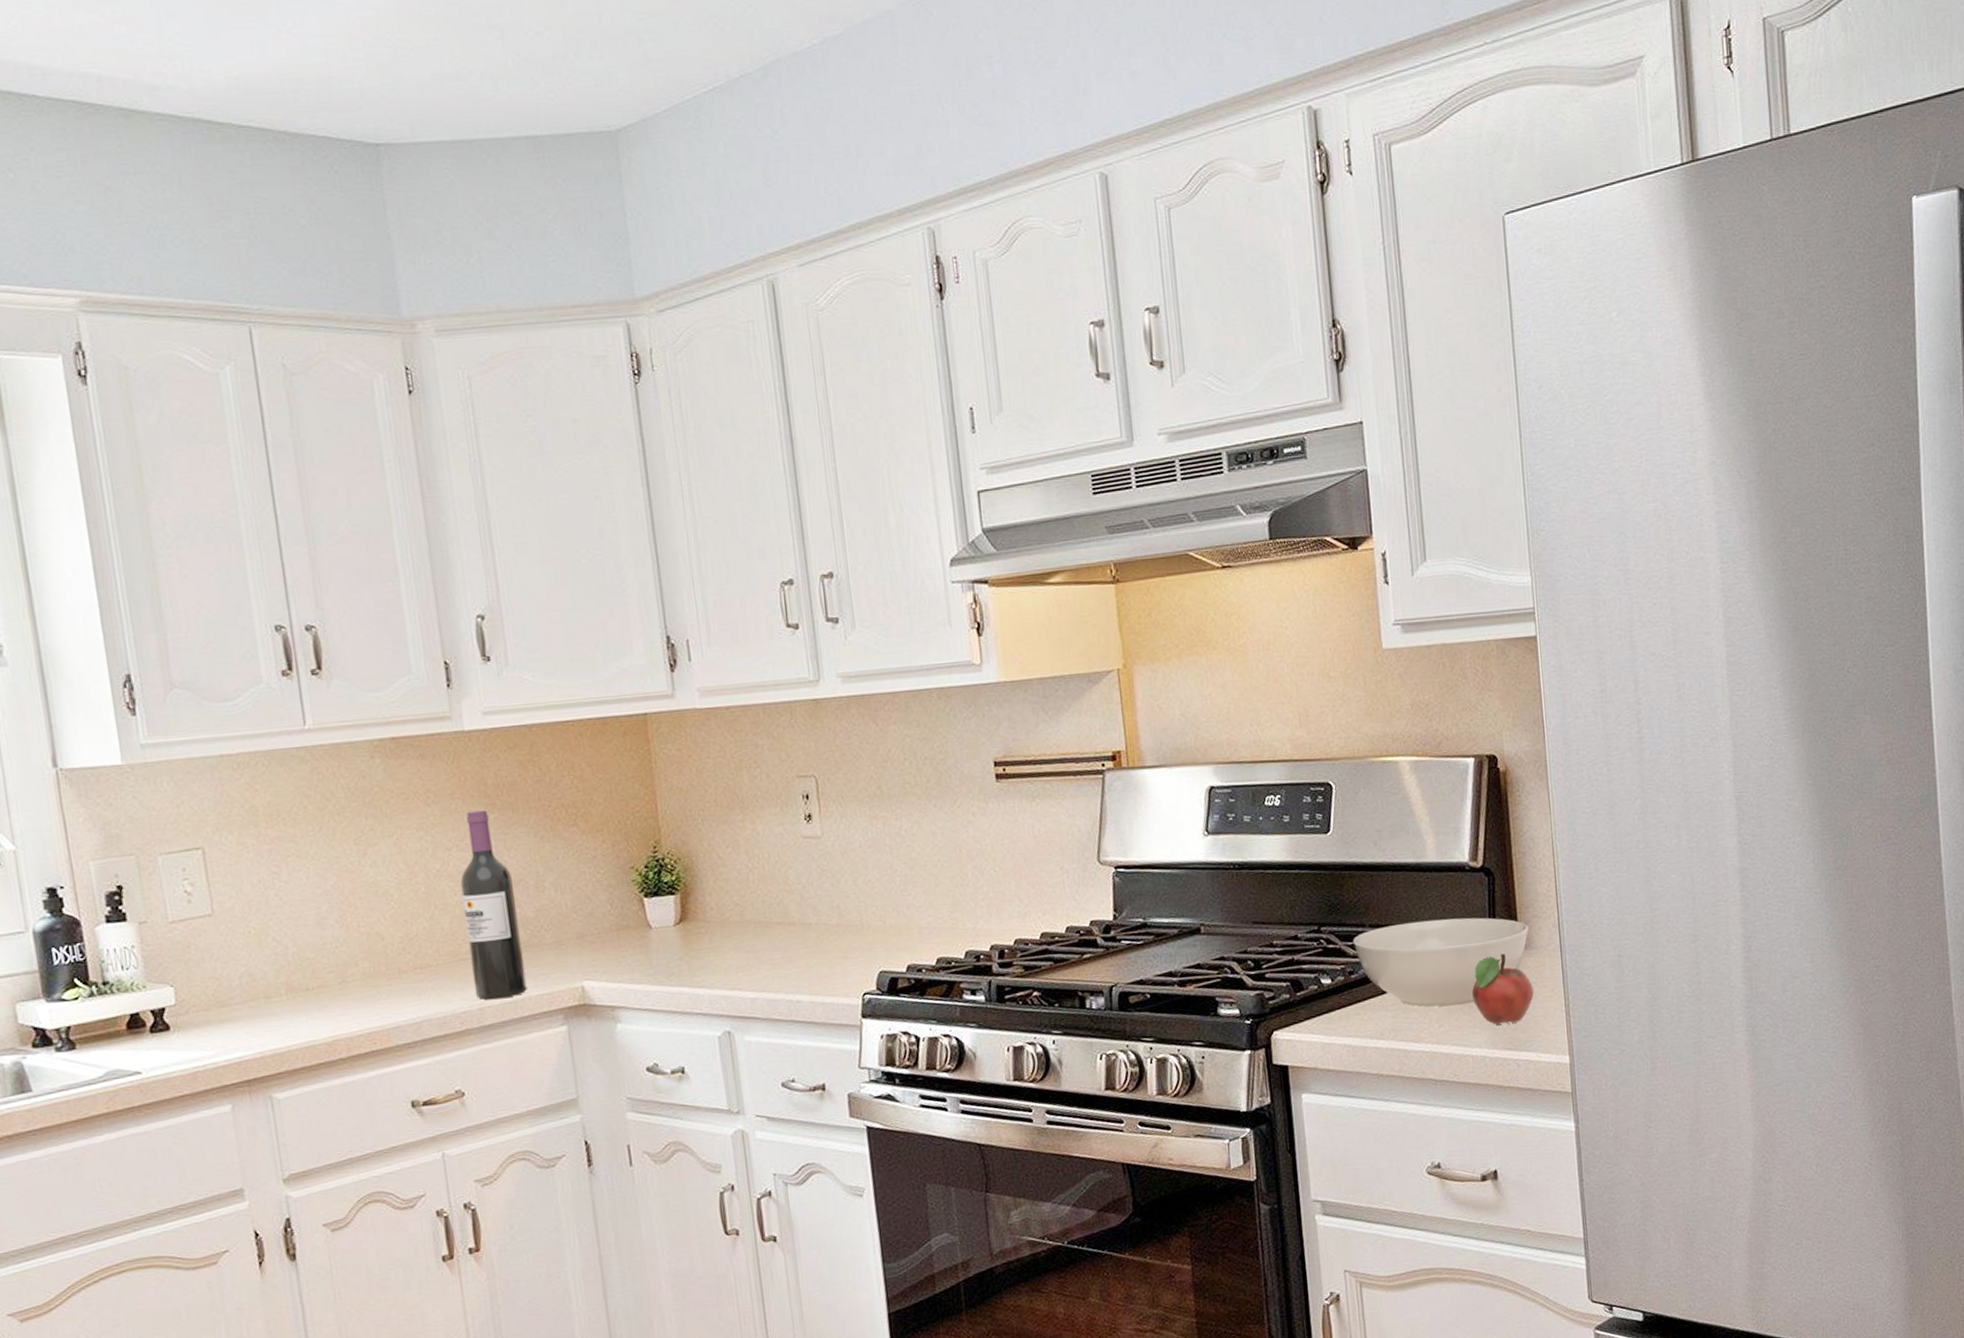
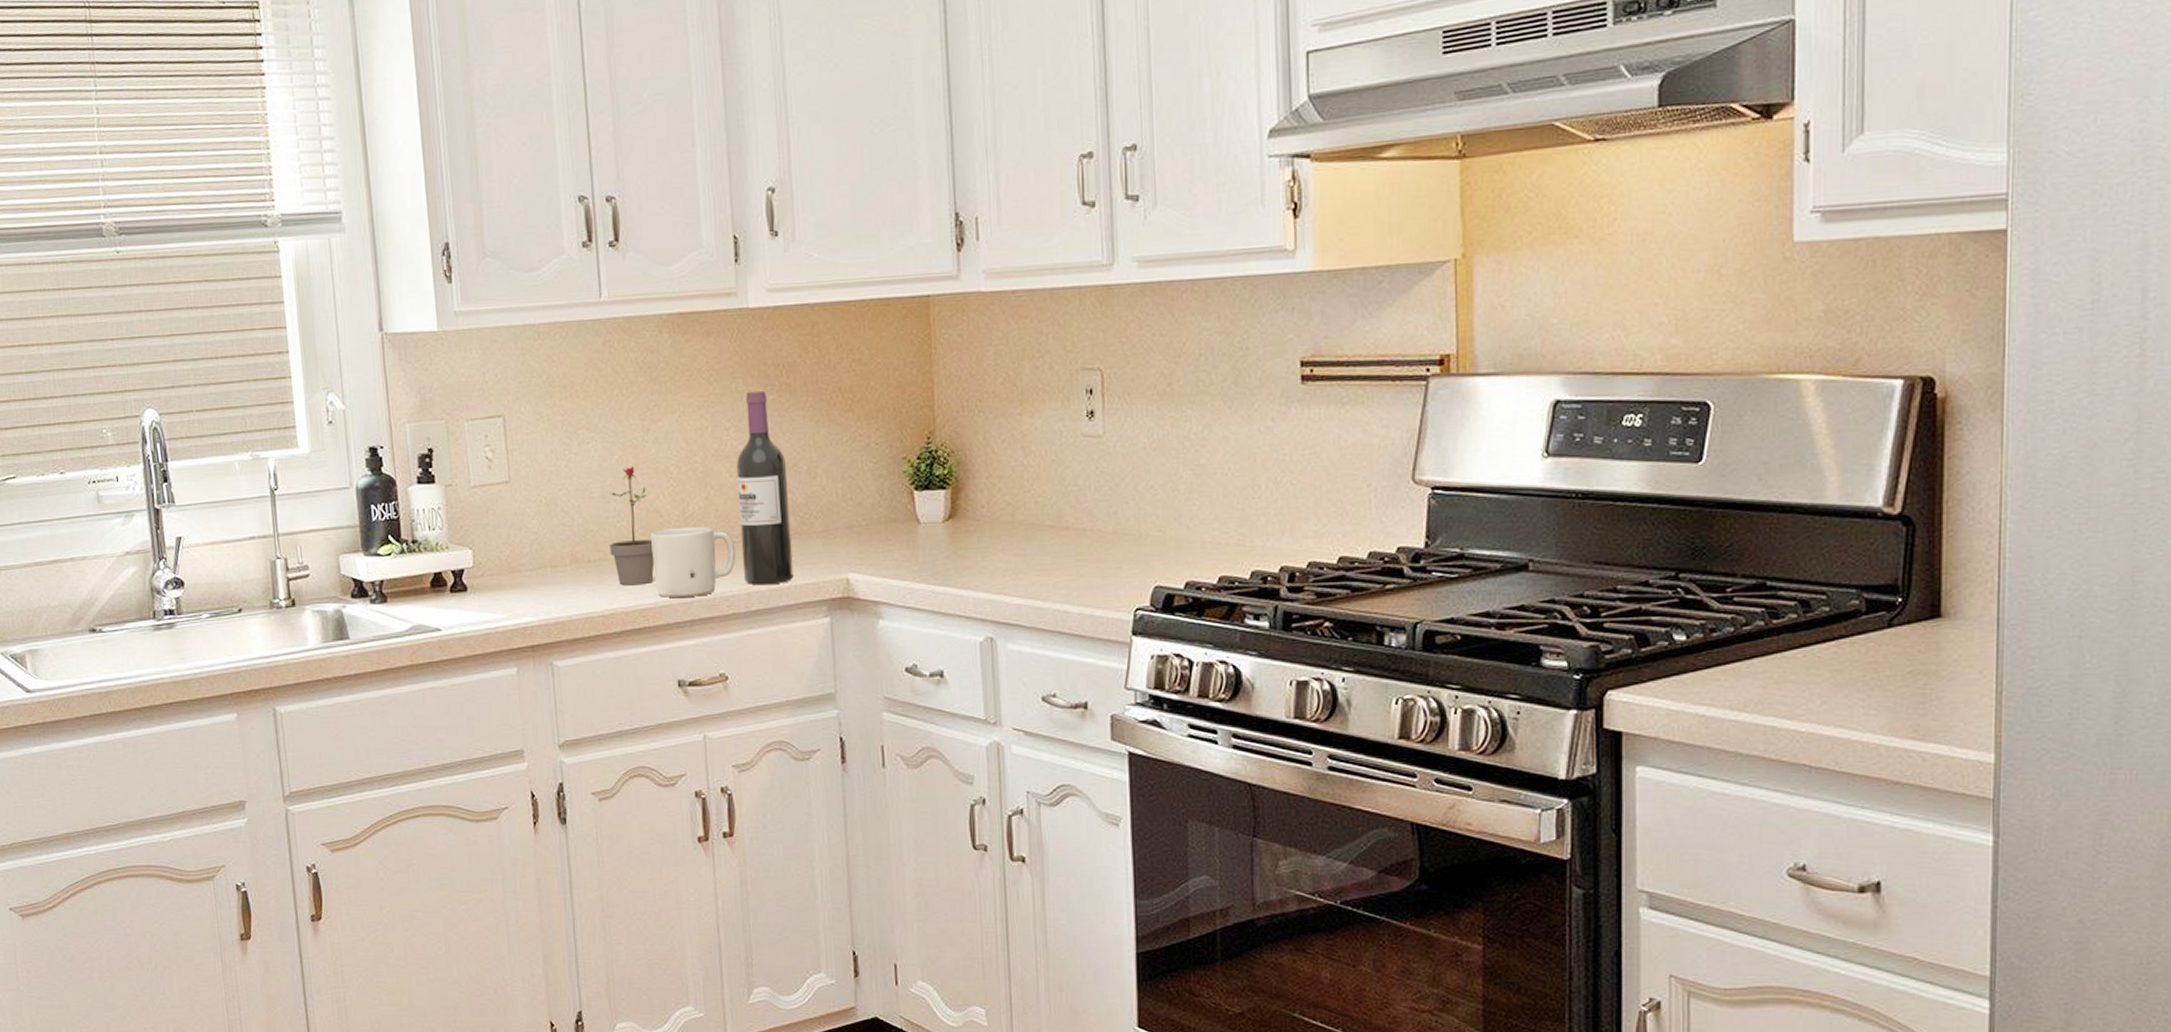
potted flower: none [326,891,379,1011] -> present [609,466,655,586]
mug: none [372,945,466,1020] -> present [649,526,736,599]
bowl: present [1352,917,1528,1007] -> none [1718,574,1955,680]
fruit: present [1472,954,1534,1025] -> none [1870,622,1954,708]

